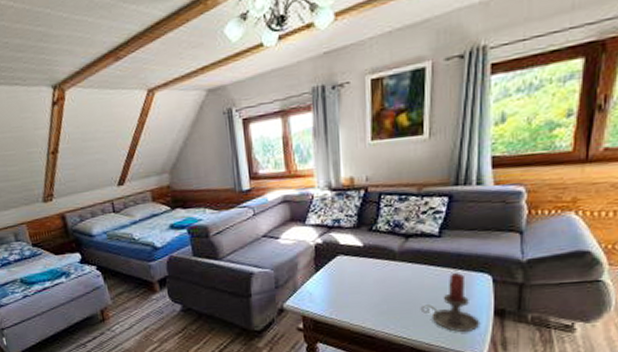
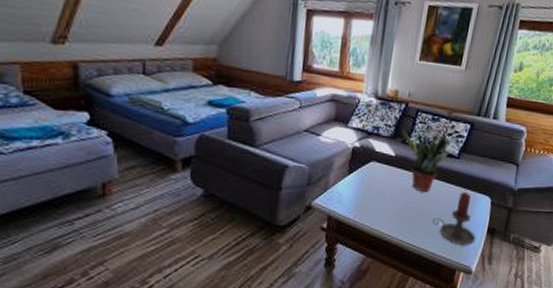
potted plant: none [366,204,429,279] -> present [401,123,451,192]

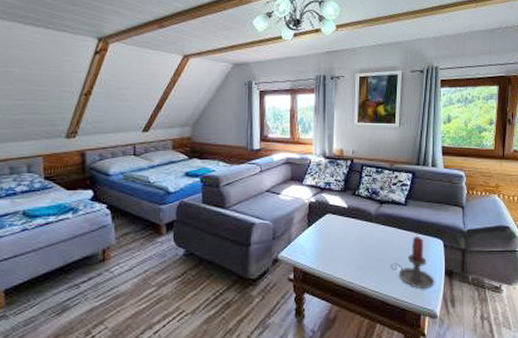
potted plant: present [401,123,451,192] -> none [351,175,398,238]

